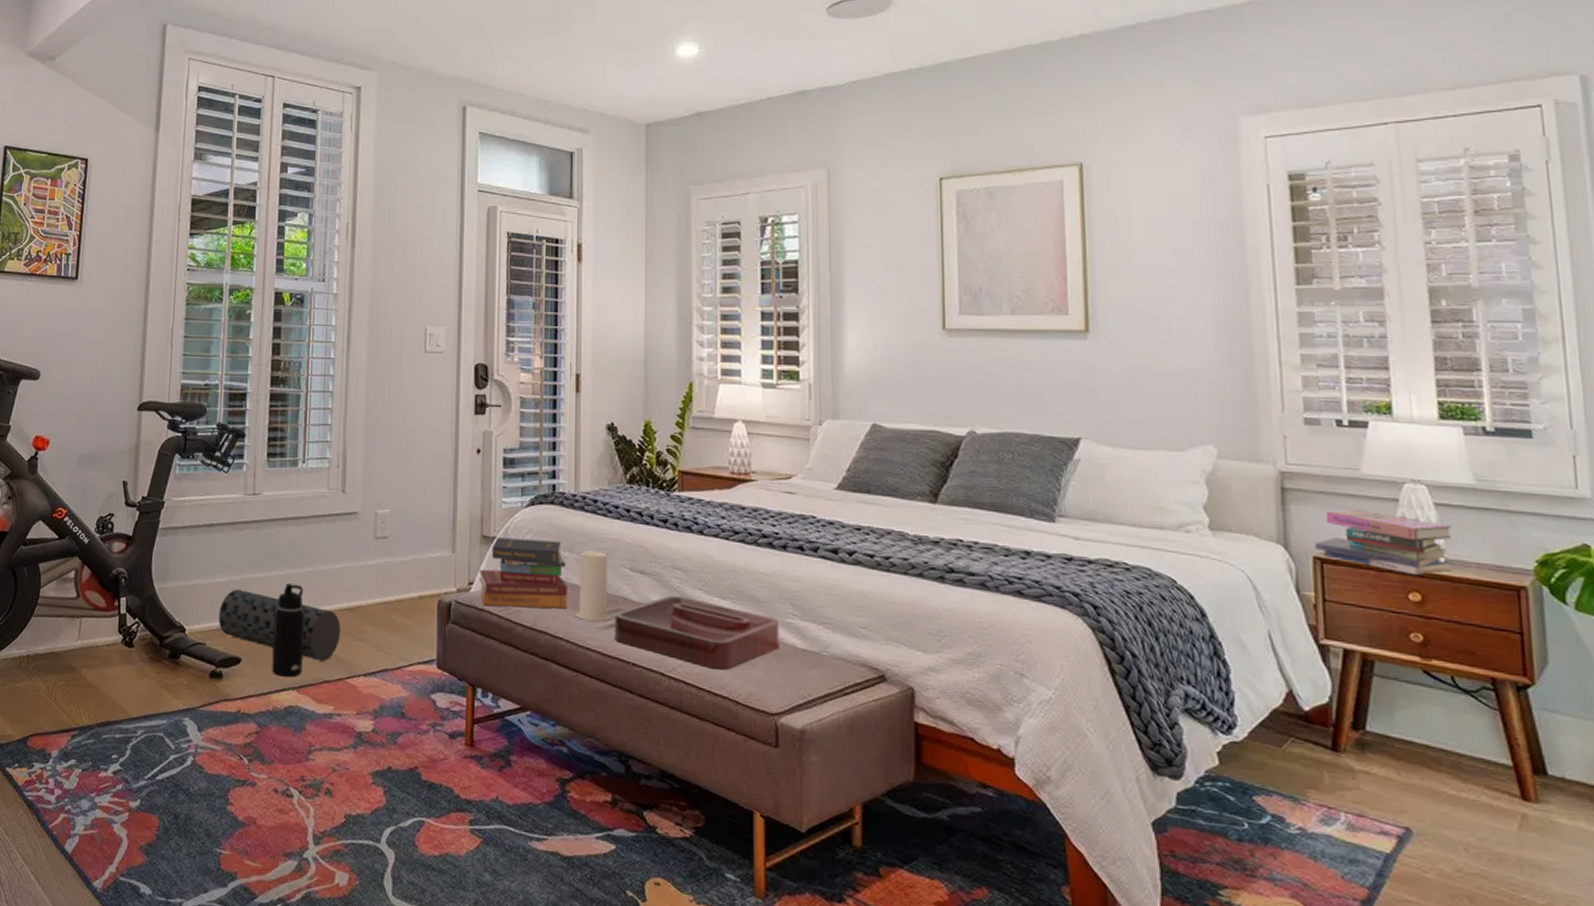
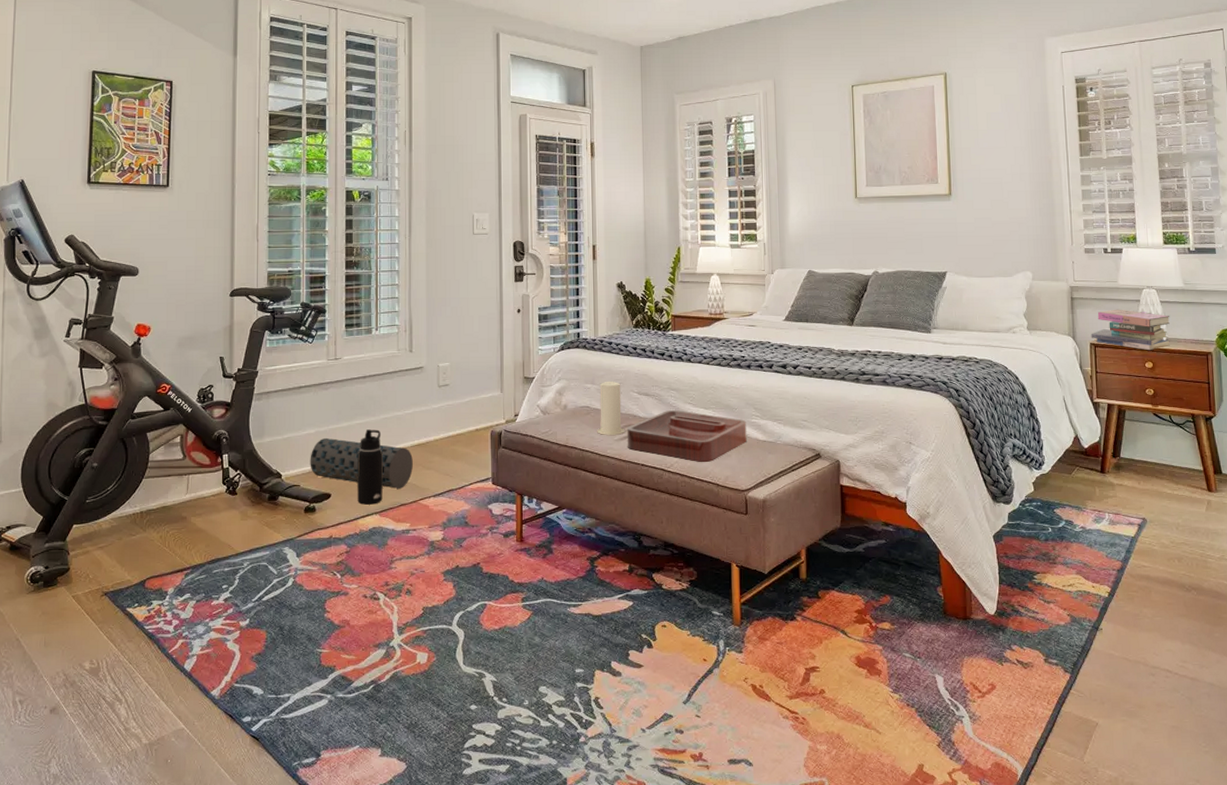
books: present [479,537,567,609] -> none [522,376,591,432]

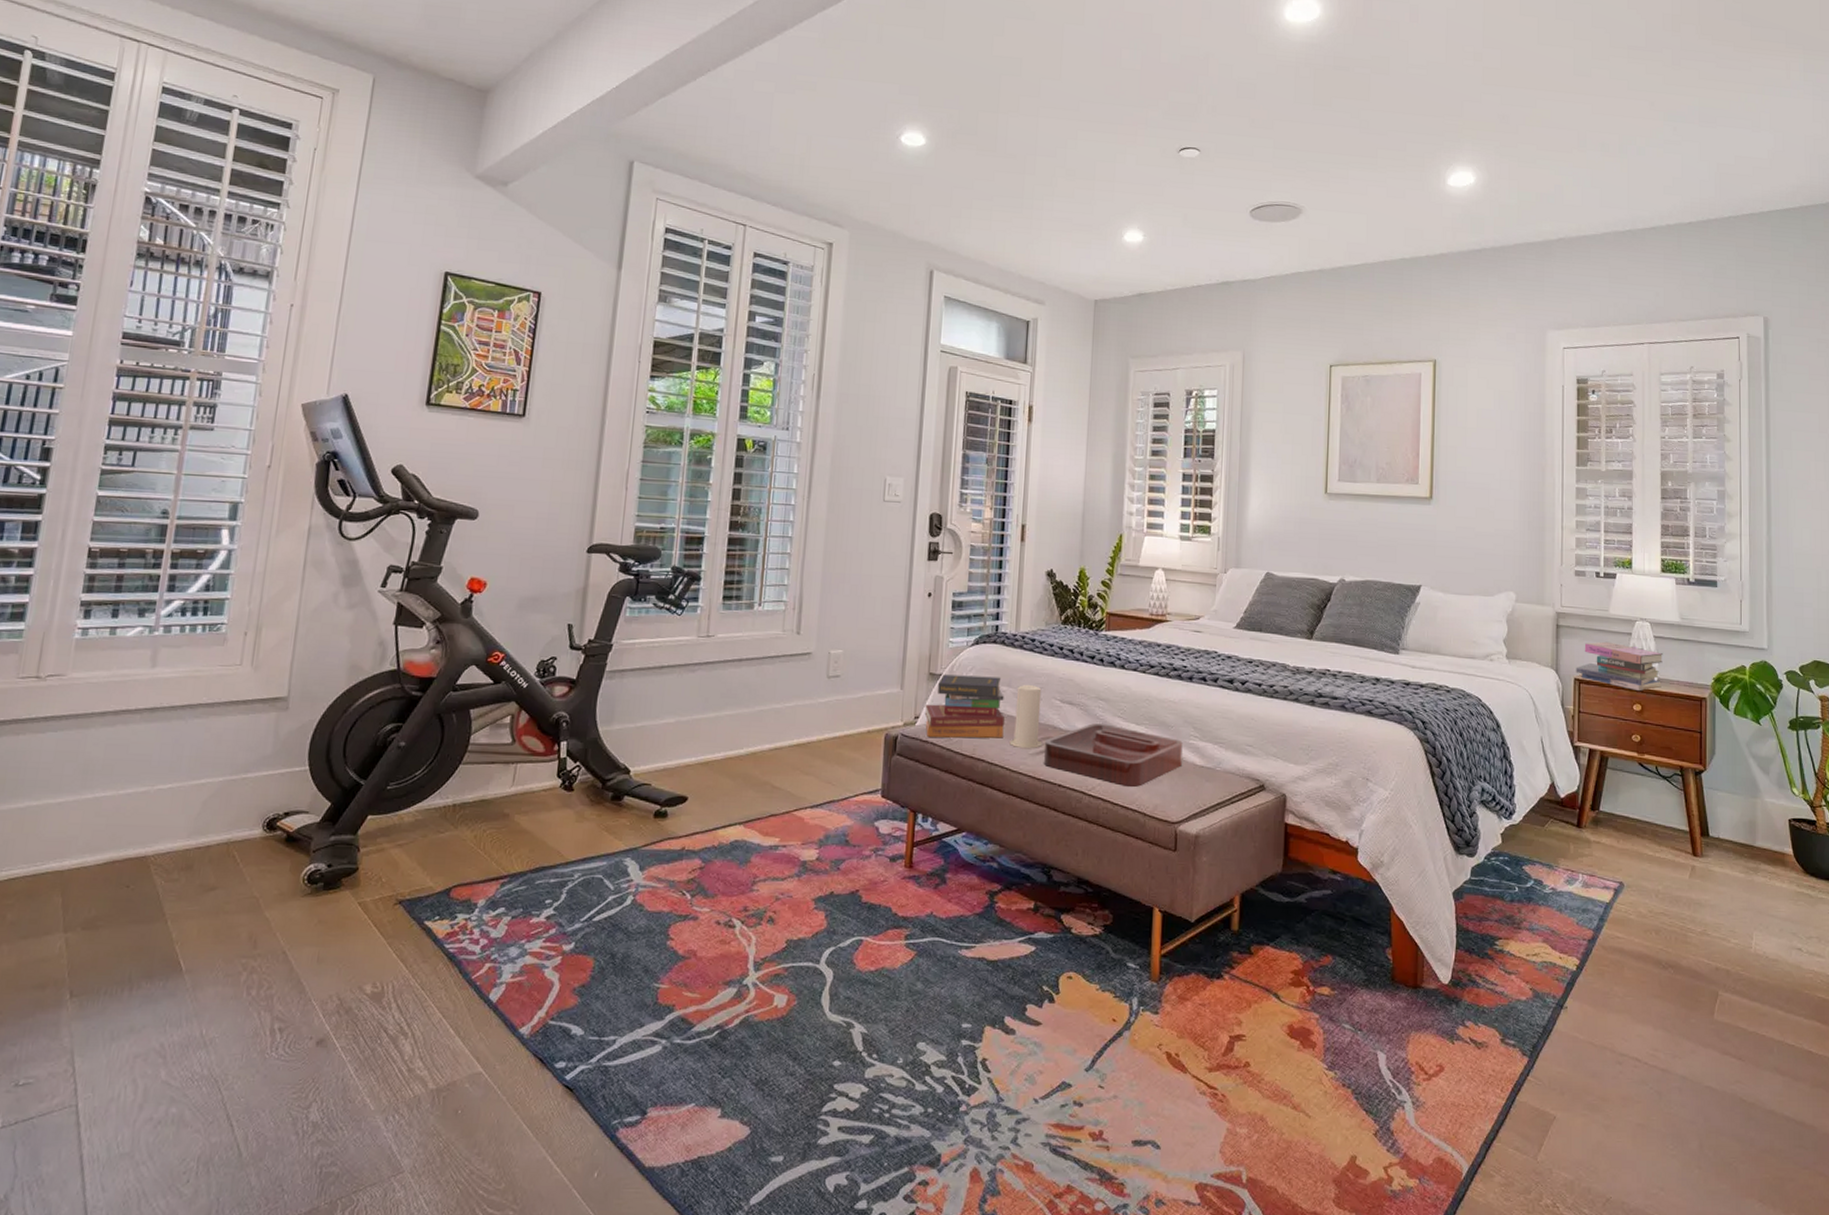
foam roller: present [310,438,413,489] -> none [665,730,790,796]
water bottle: present [357,429,383,505] -> none [719,723,755,813]
books: none [522,376,591,432] -> present [924,674,1005,738]

